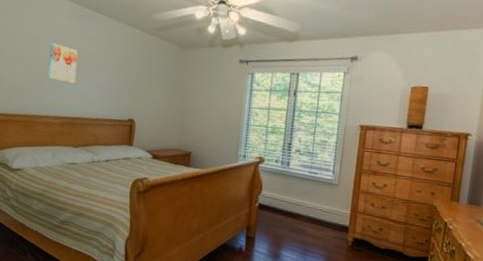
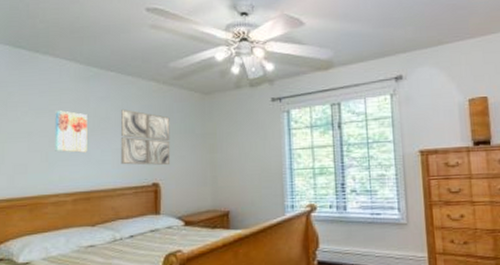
wall art: none [103,51,149,106] -> present [120,109,171,166]

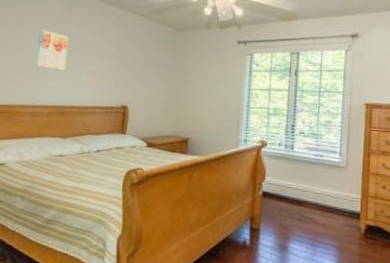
wall art: present [120,109,171,166] -> none [94,35,144,91]

